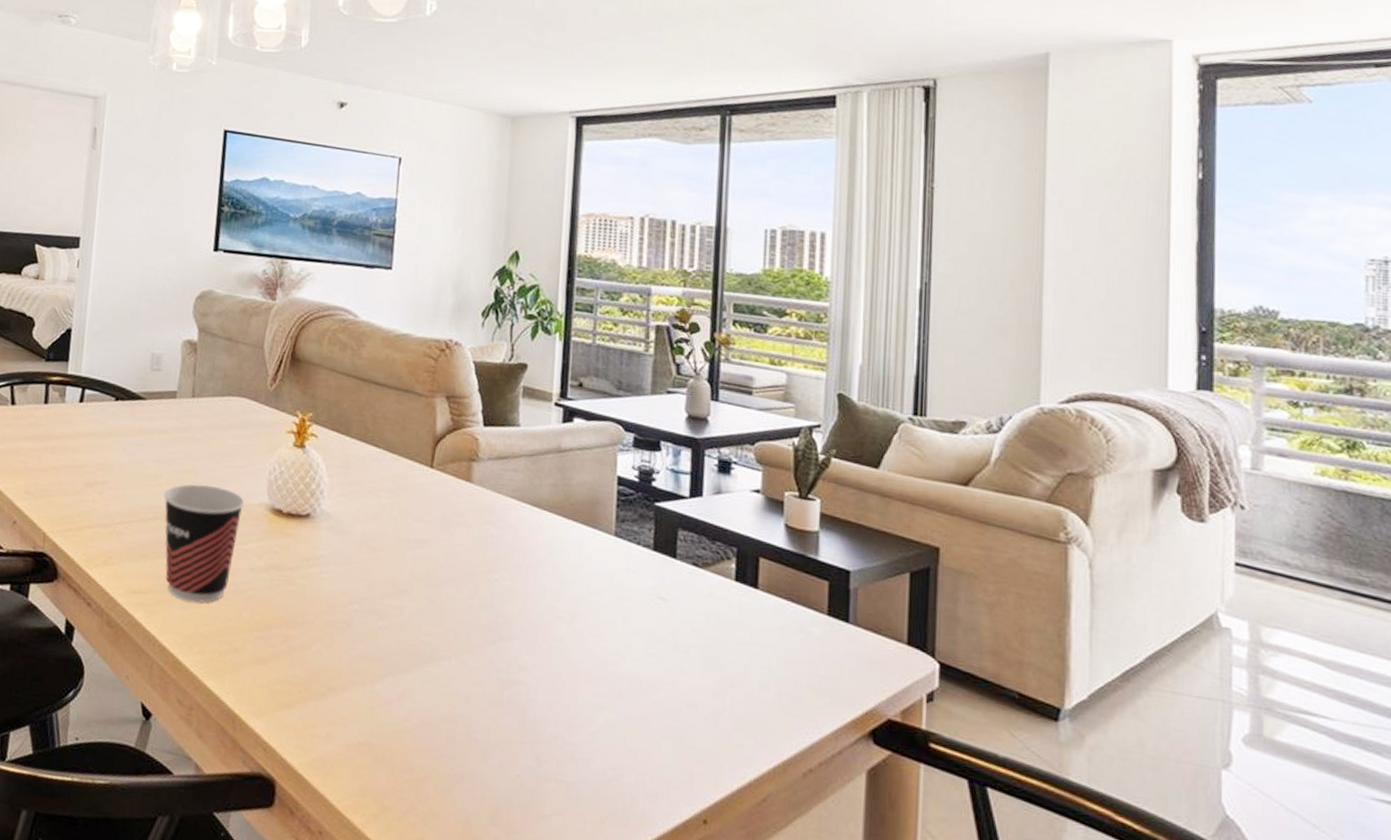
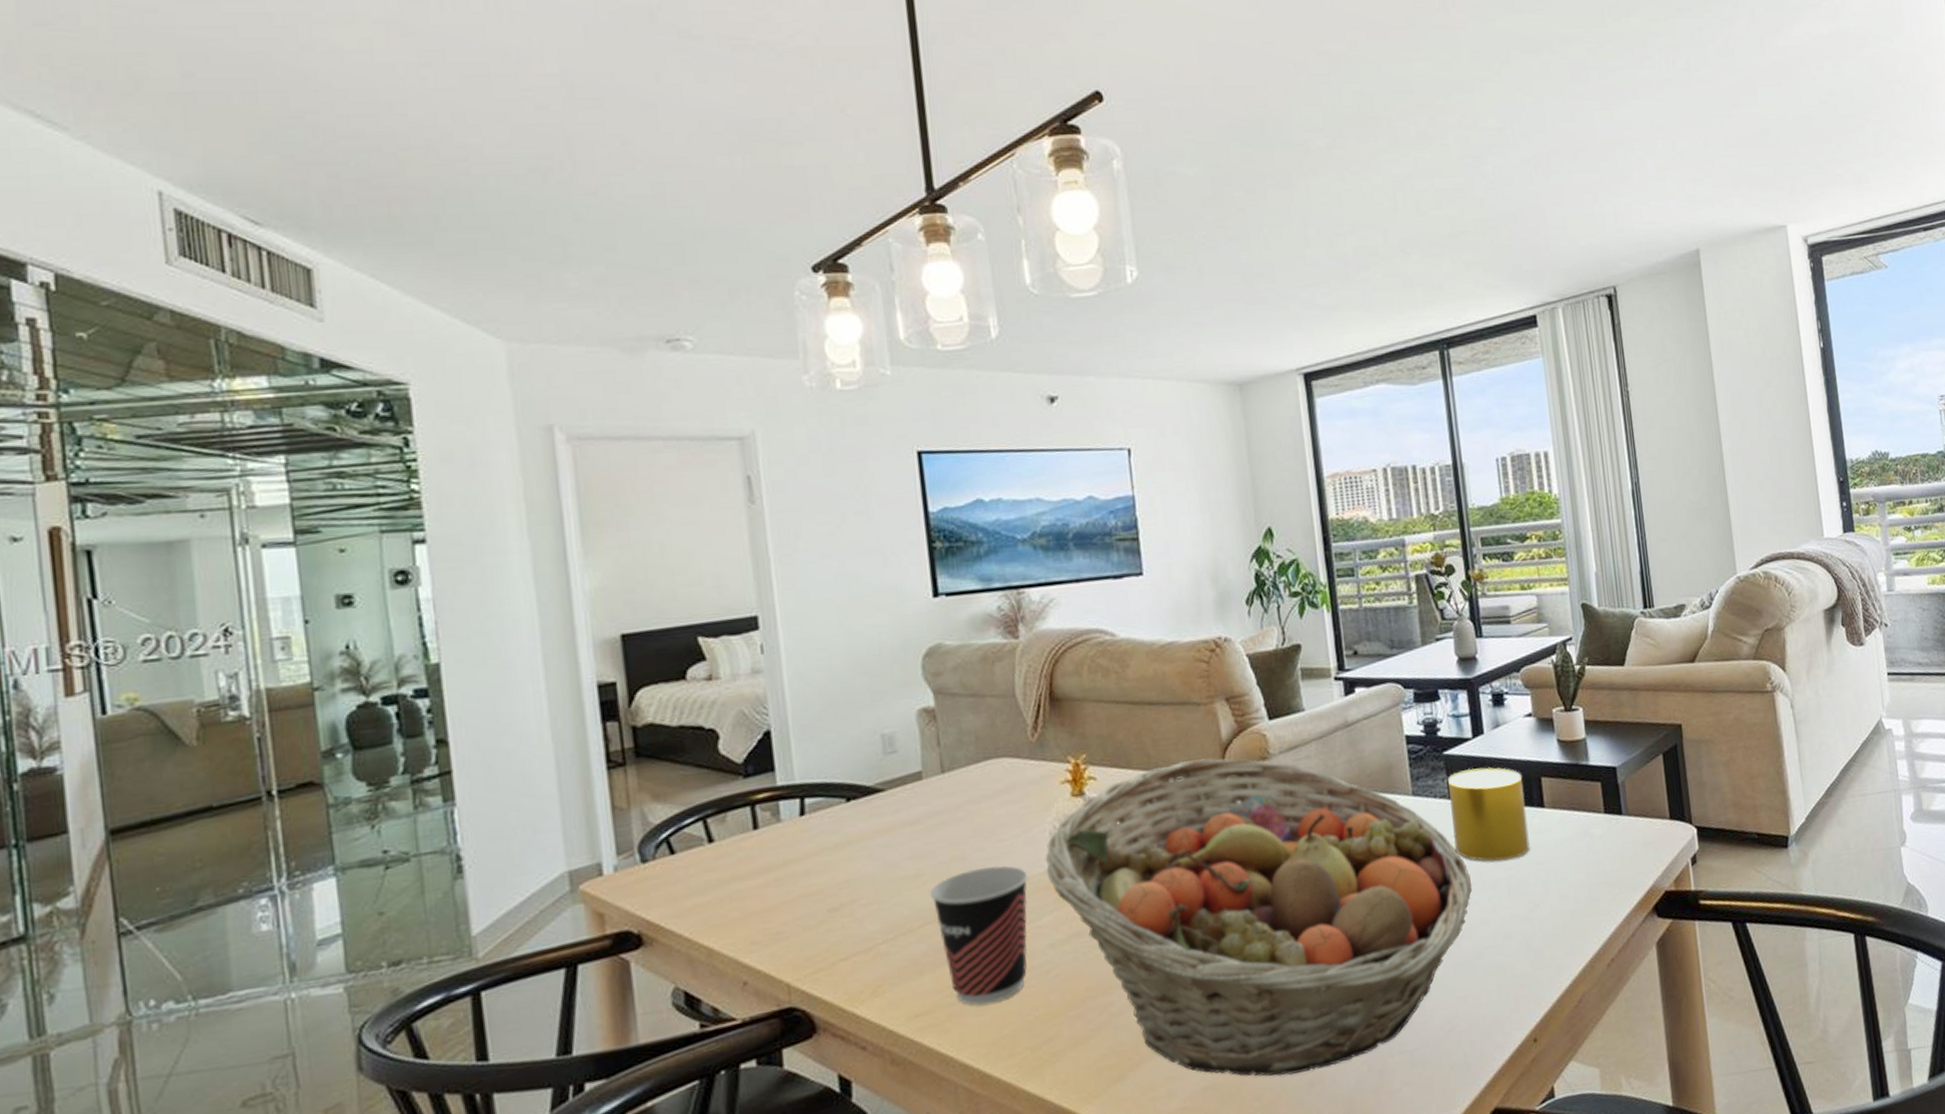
fruit basket: none [260,441,663,769] -> present [1045,757,1473,1076]
cup: none [650,526,738,631] -> present [1448,767,1530,862]

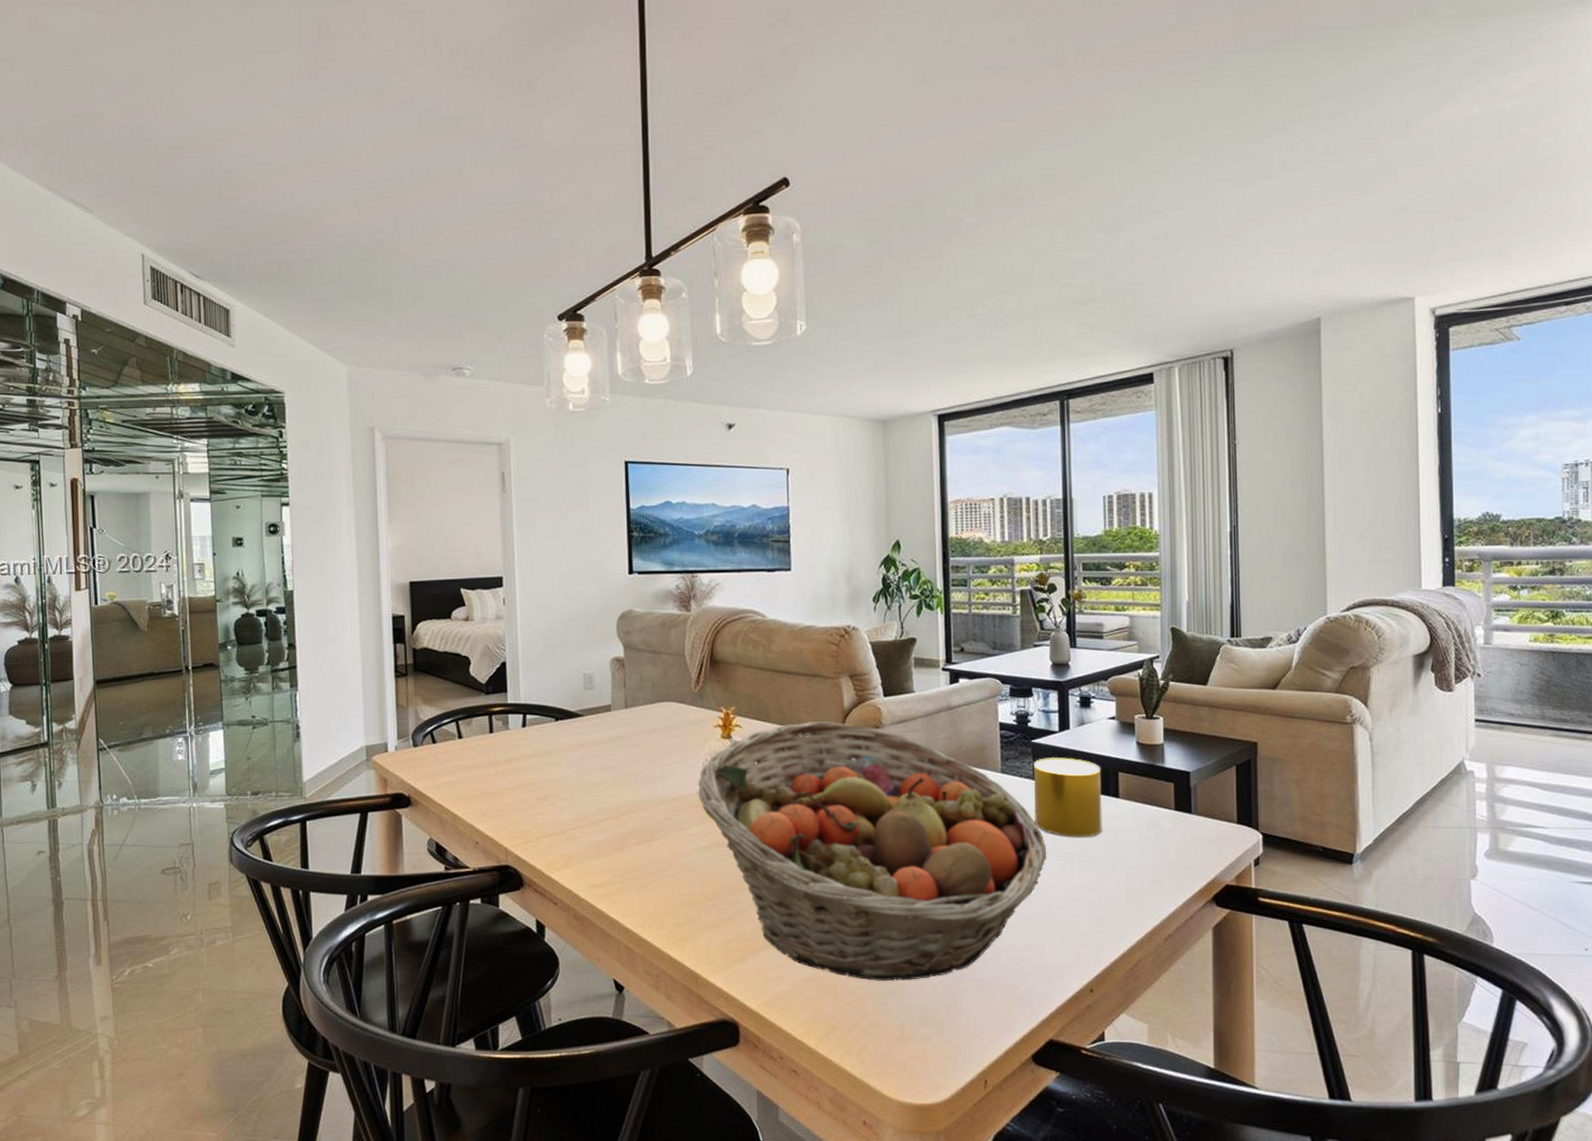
cup: present [929,866,1029,1005] -> none [610,784,684,886]

